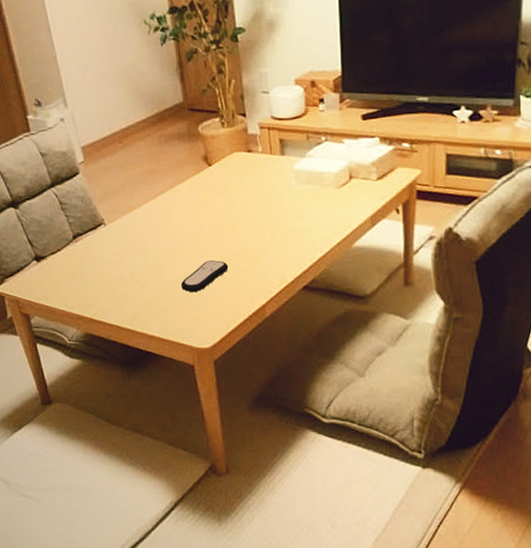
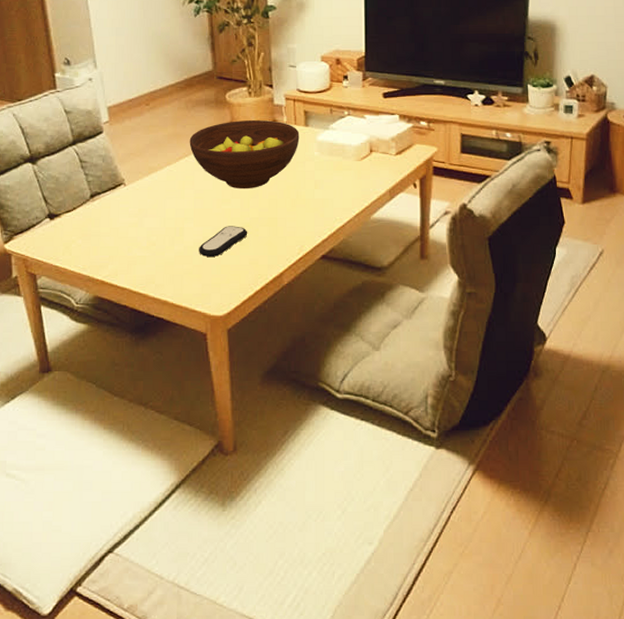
fruit bowl: none [165,151,276,224] -> present [189,119,300,189]

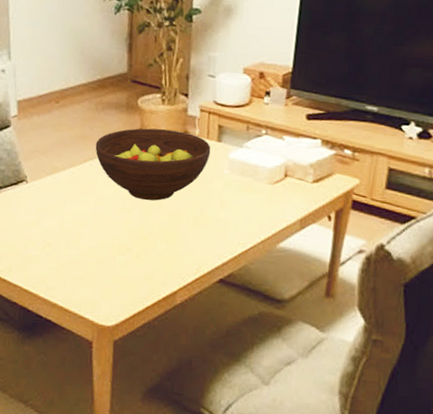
remote control: present [199,226,248,258] -> none [93,236,146,267]

